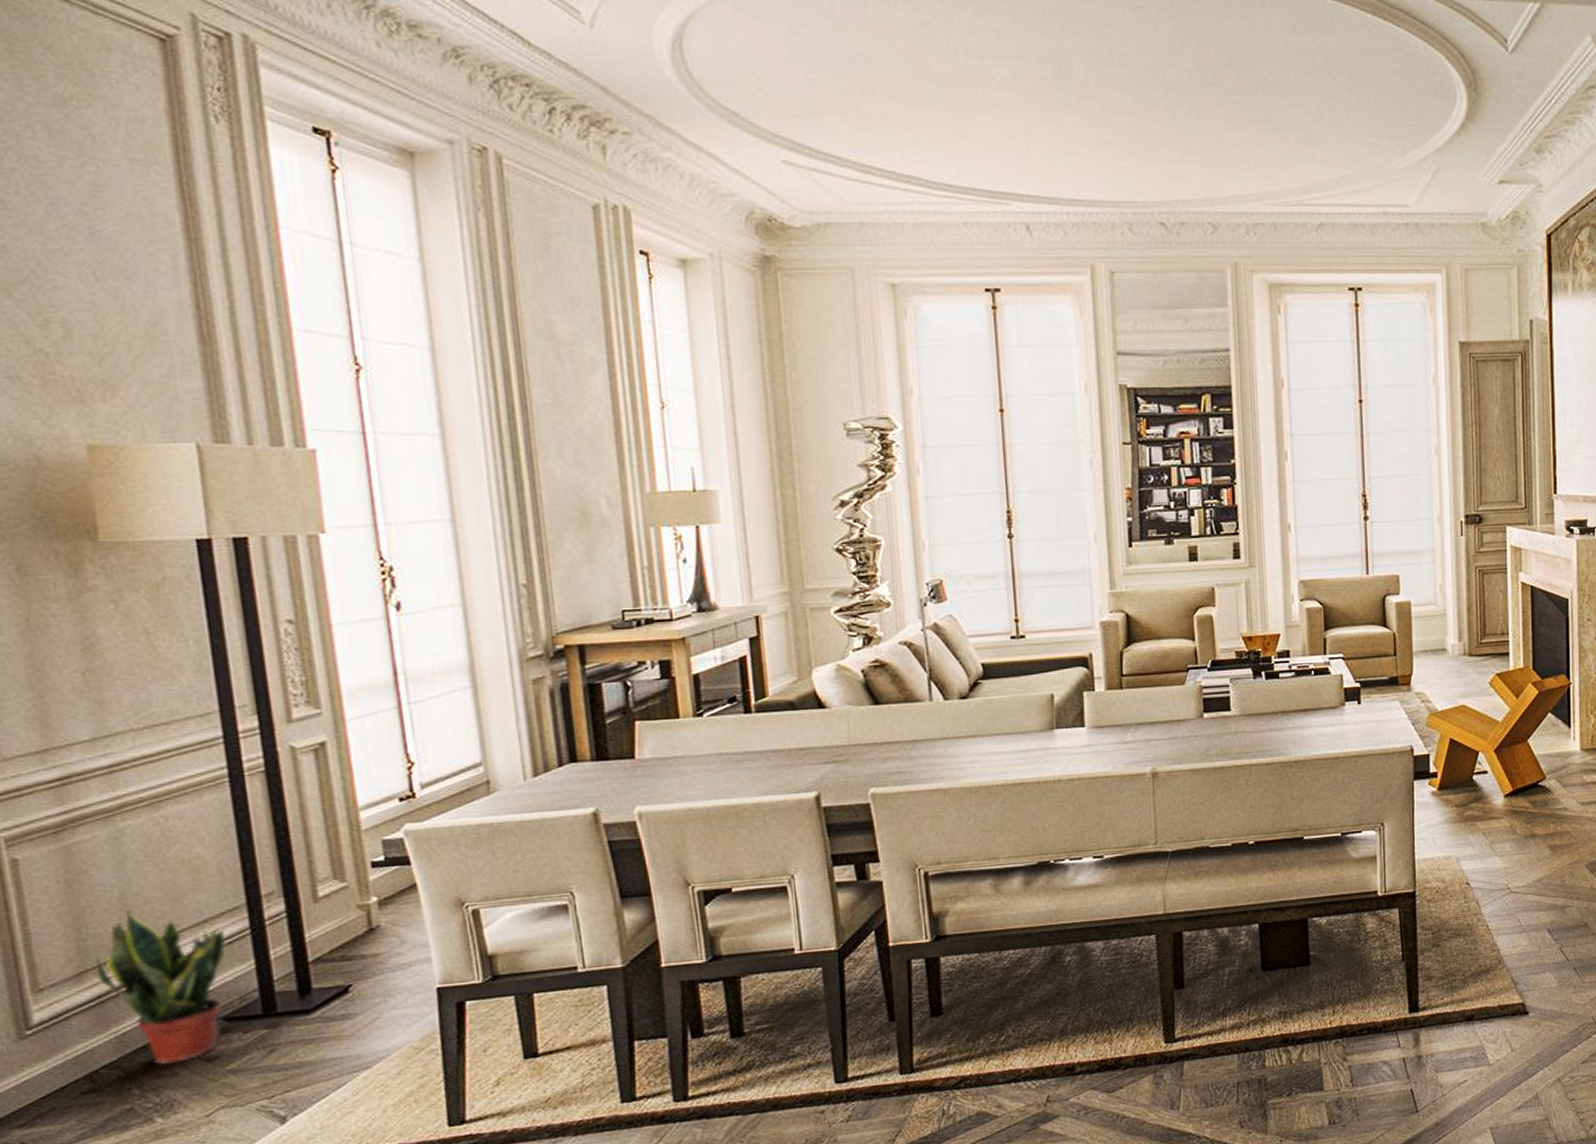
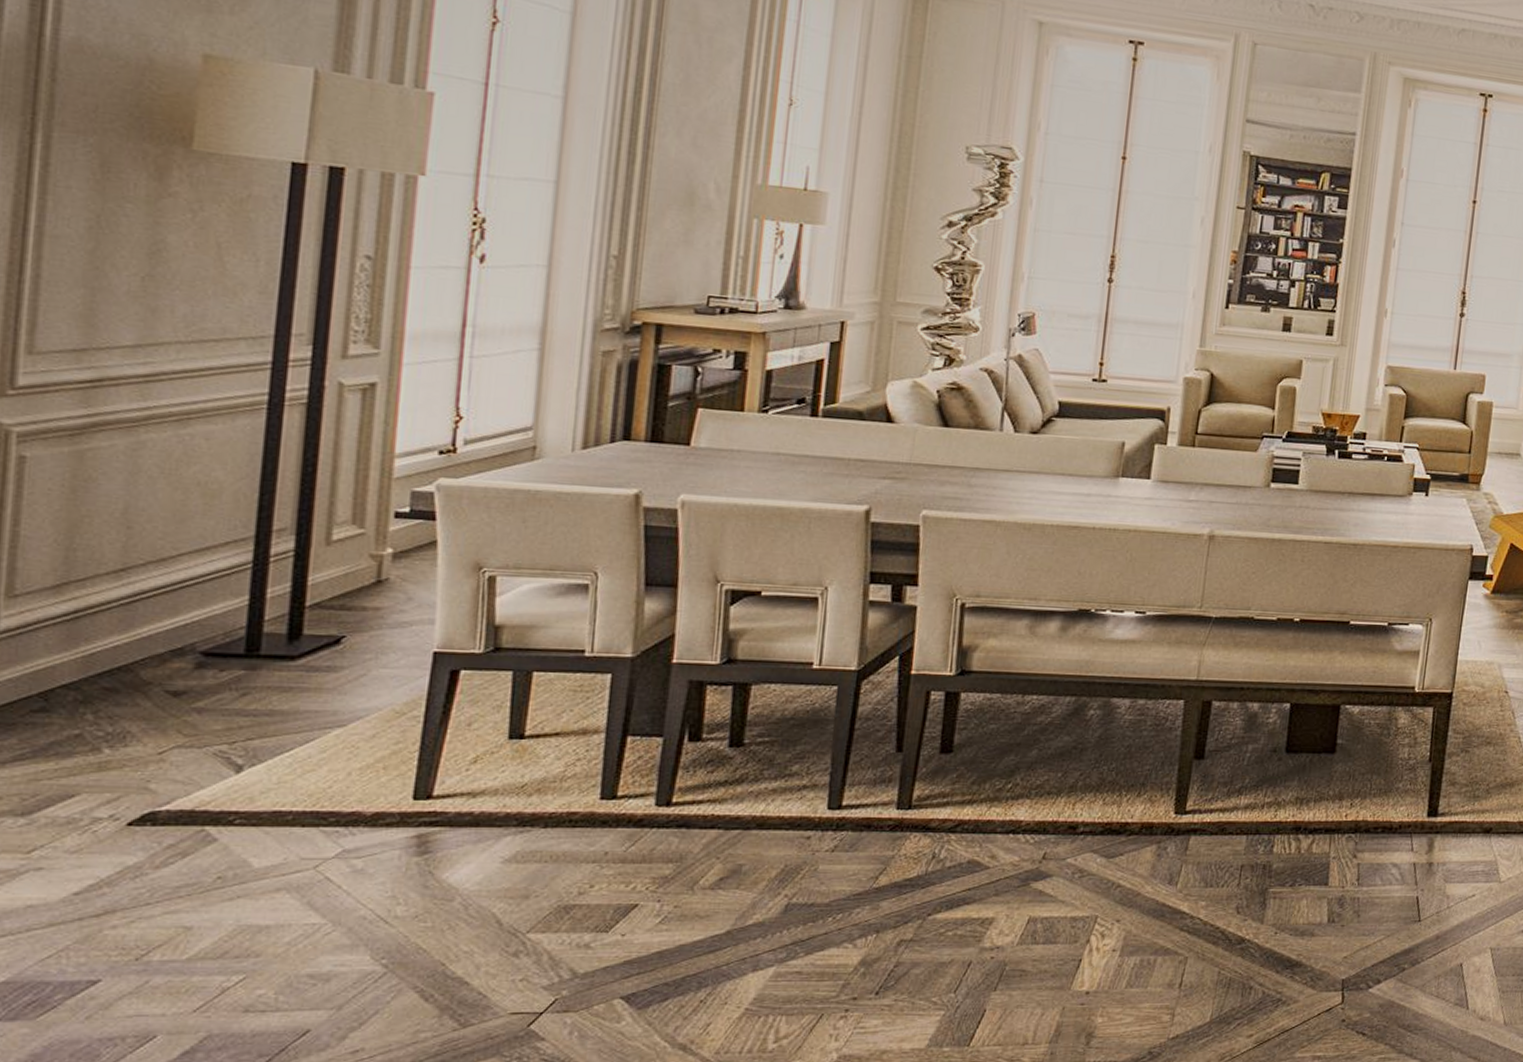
potted plant: present [95,910,228,1065] -> none [78,526,225,694]

